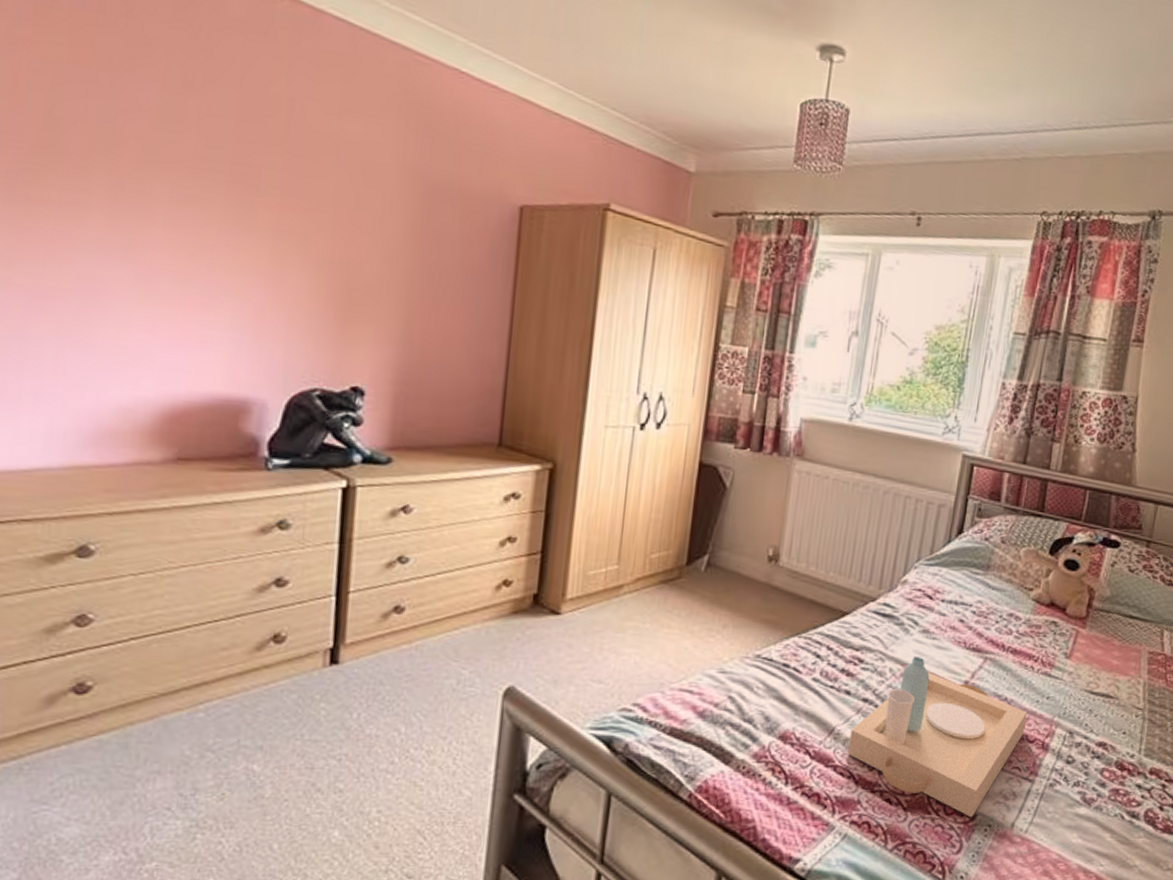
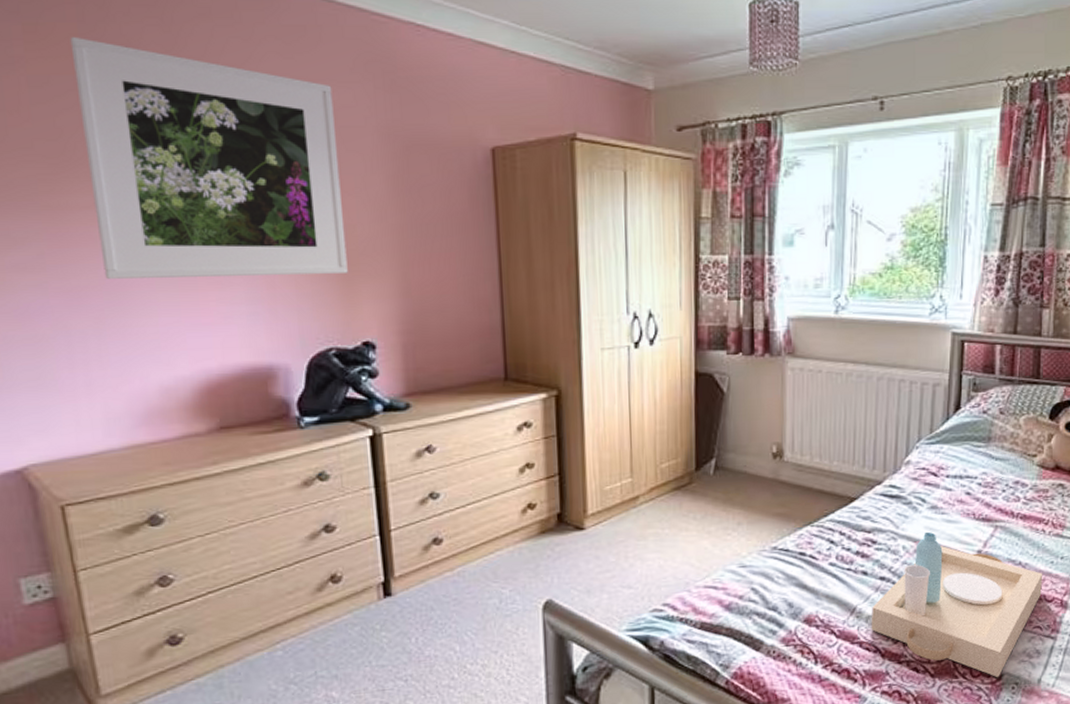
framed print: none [76,26,361,313] -> present [70,36,348,279]

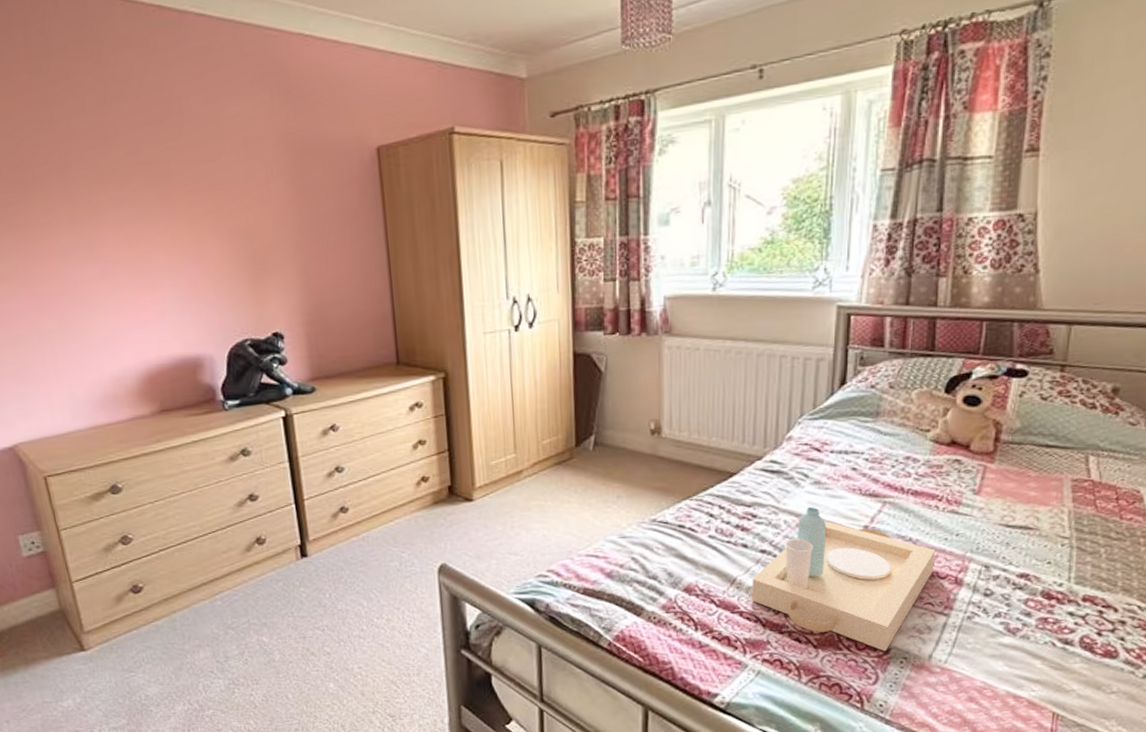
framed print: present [70,36,348,279] -> none [22,74,257,285]

